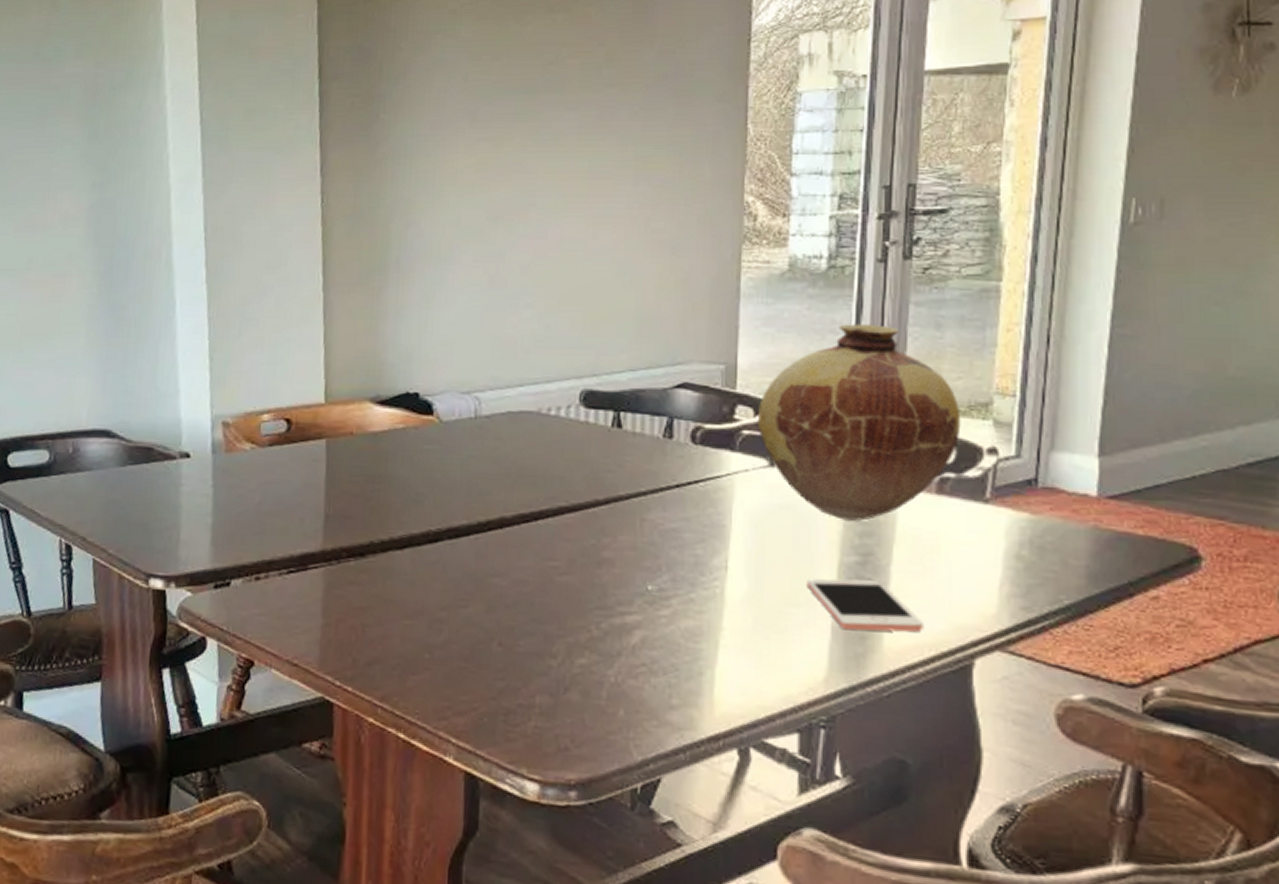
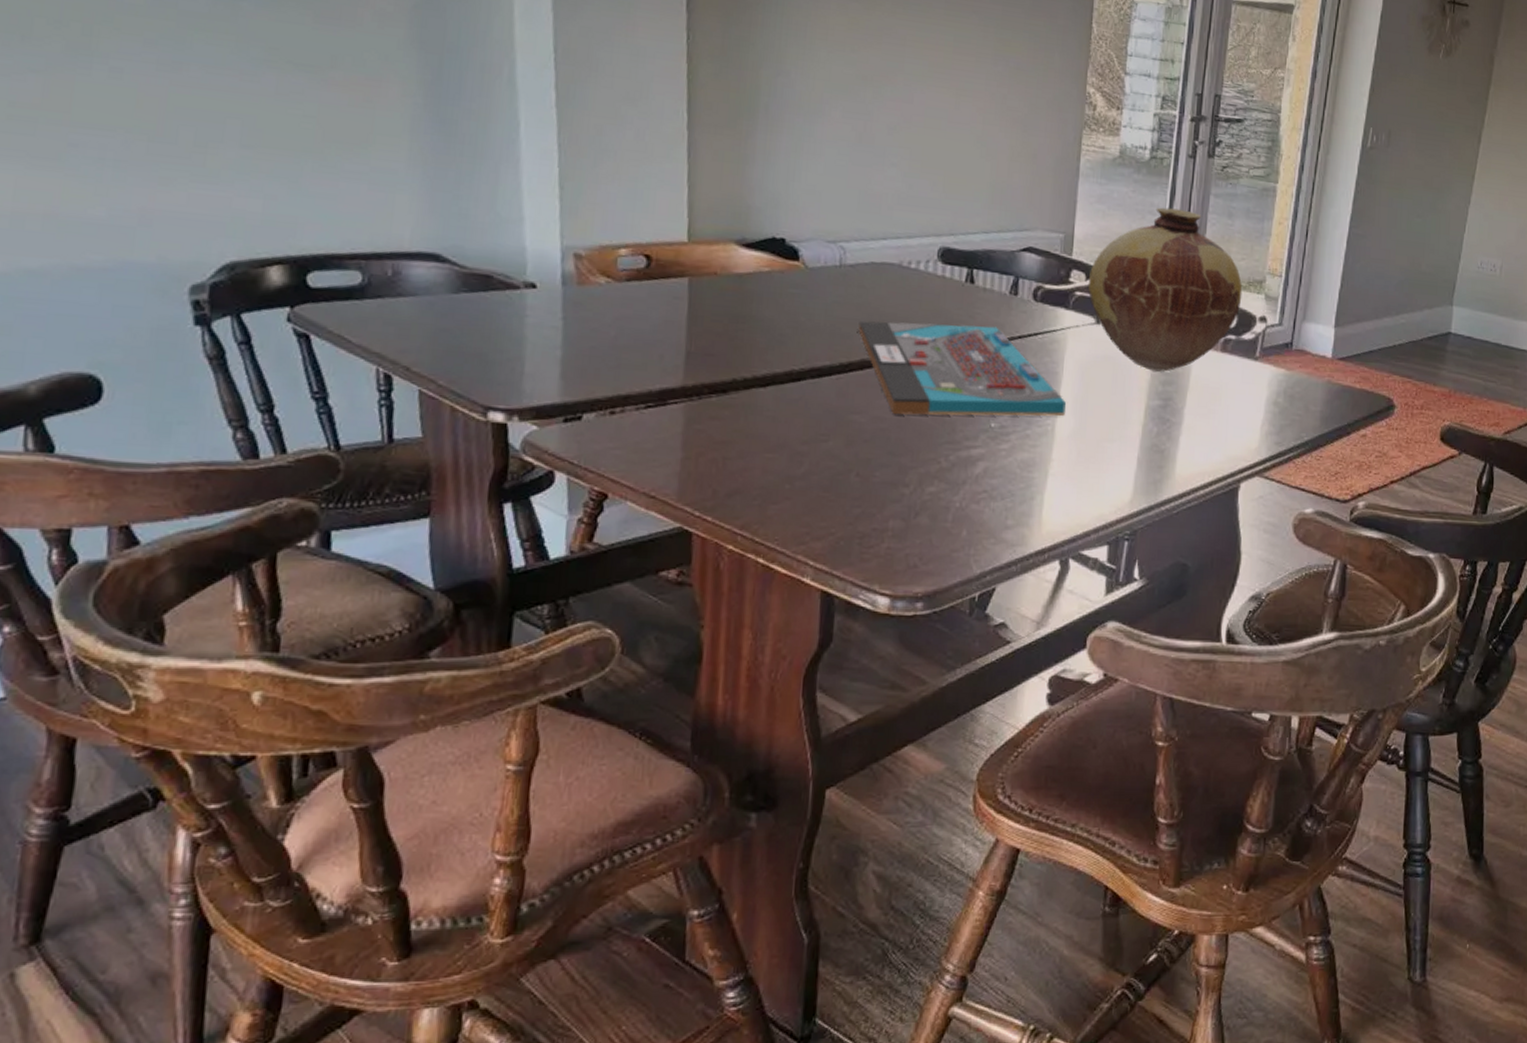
board game: none [496,474,736,577] -> present [858,320,1066,416]
cell phone: present [806,579,923,633] -> none [1120,419,1205,462]

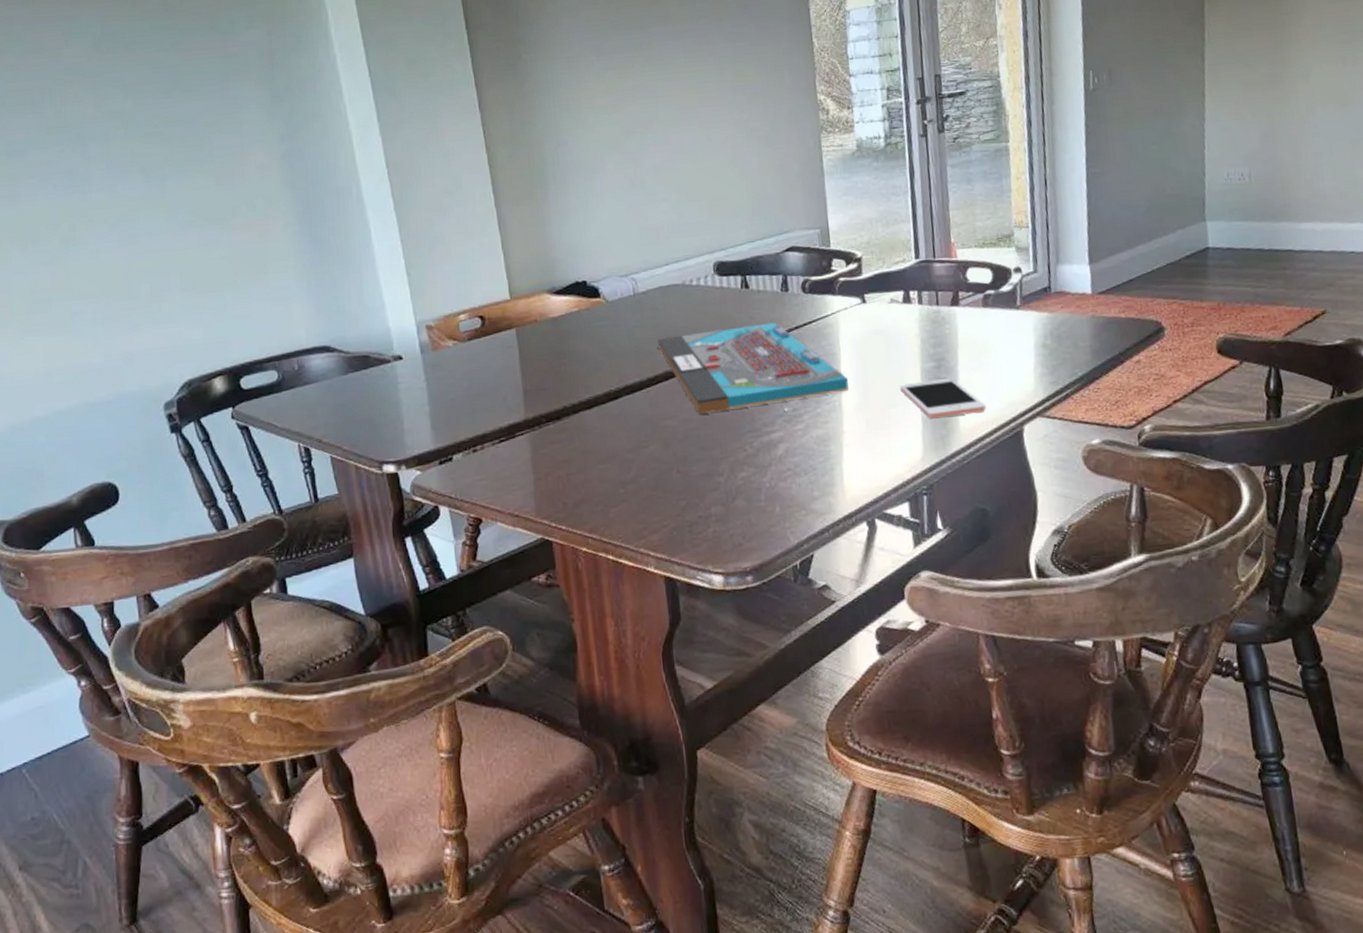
vase: present [1088,207,1243,372] -> none [848,185,994,337]
cell phone: none [1120,419,1205,462] -> present [900,378,986,419]

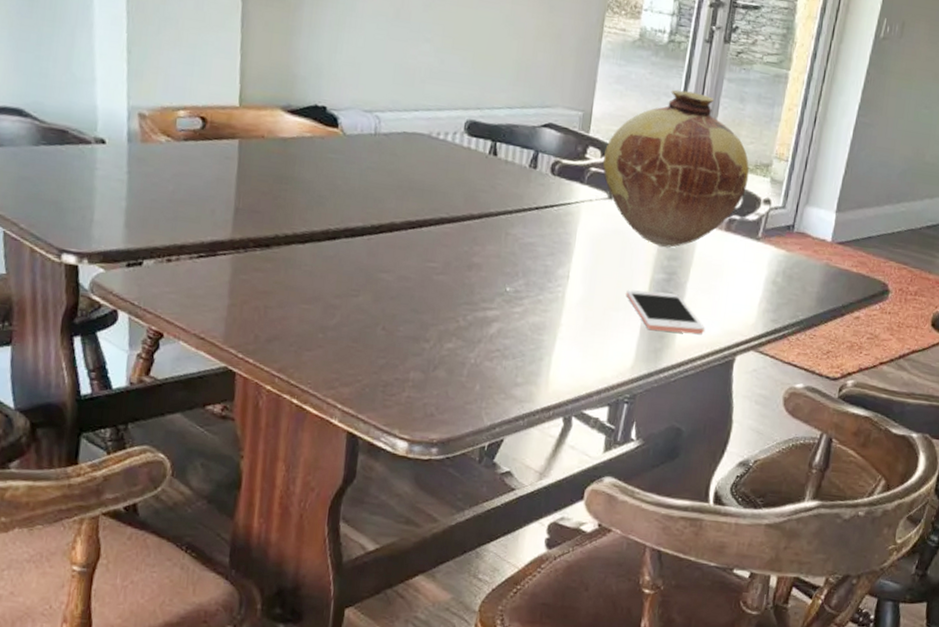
board game: present [657,322,849,414] -> none [389,186,577,284]
vase: none [848,185,994,337] -> present [603,89,750,248]

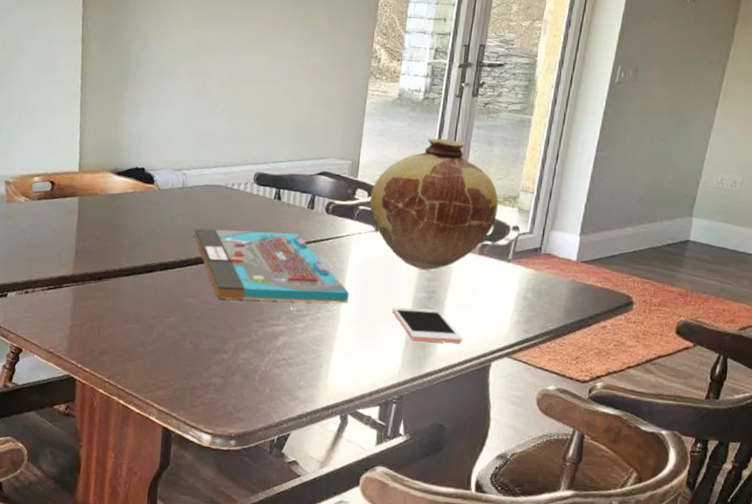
board game: none [389,186,577,284] -> present [194,228,349,303]

